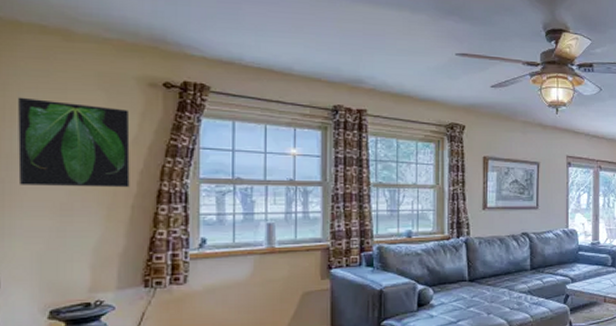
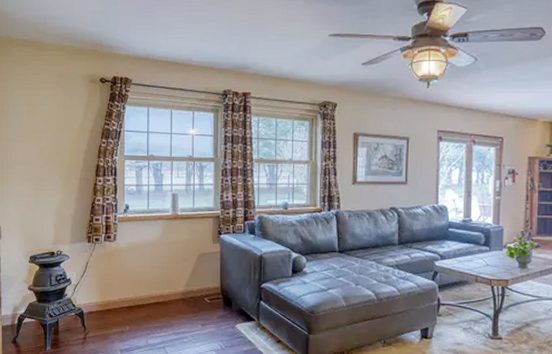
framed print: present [18,97,130,188] -> none [11,95,78,163]

